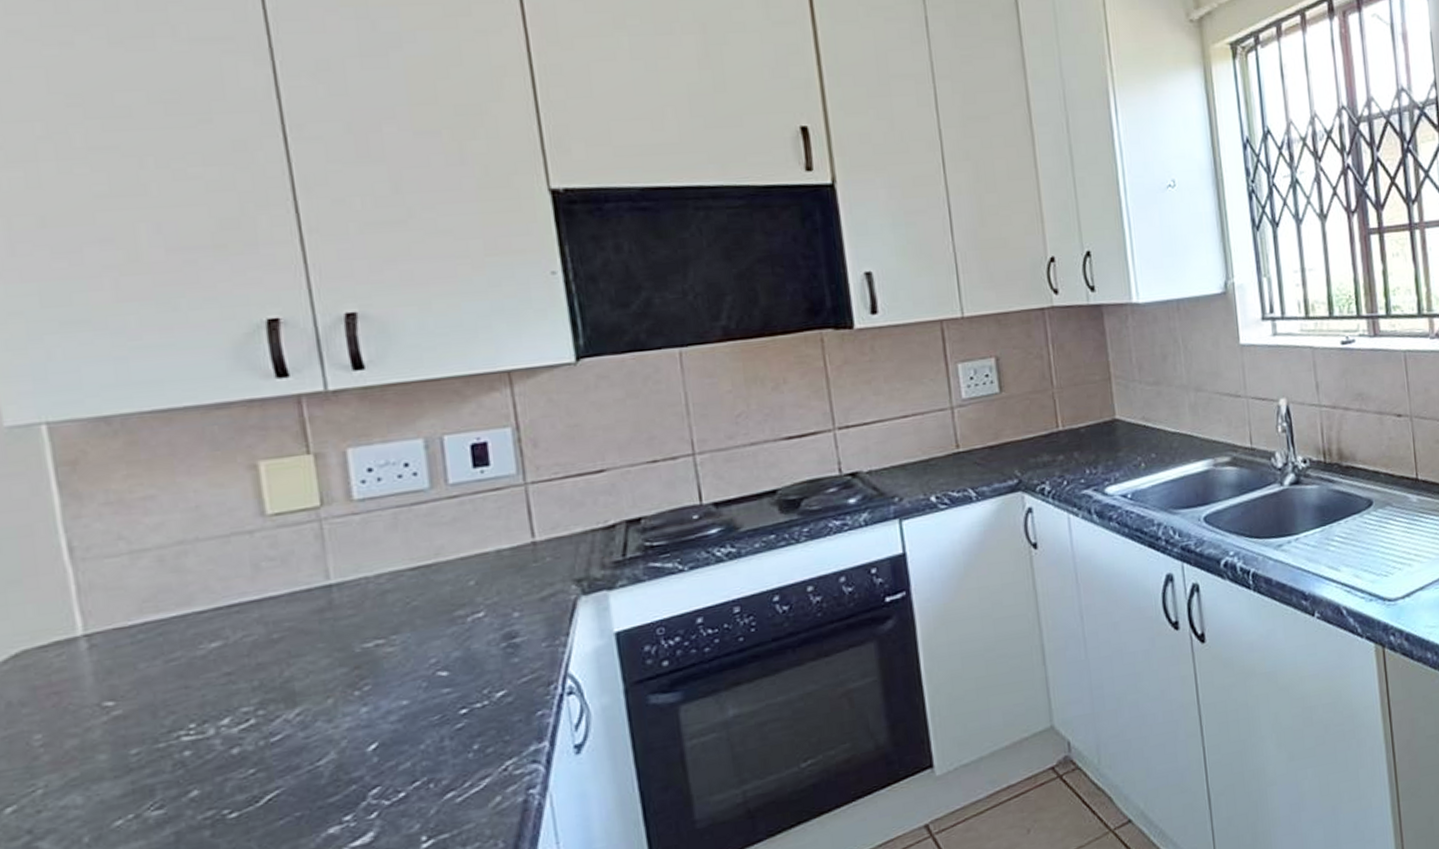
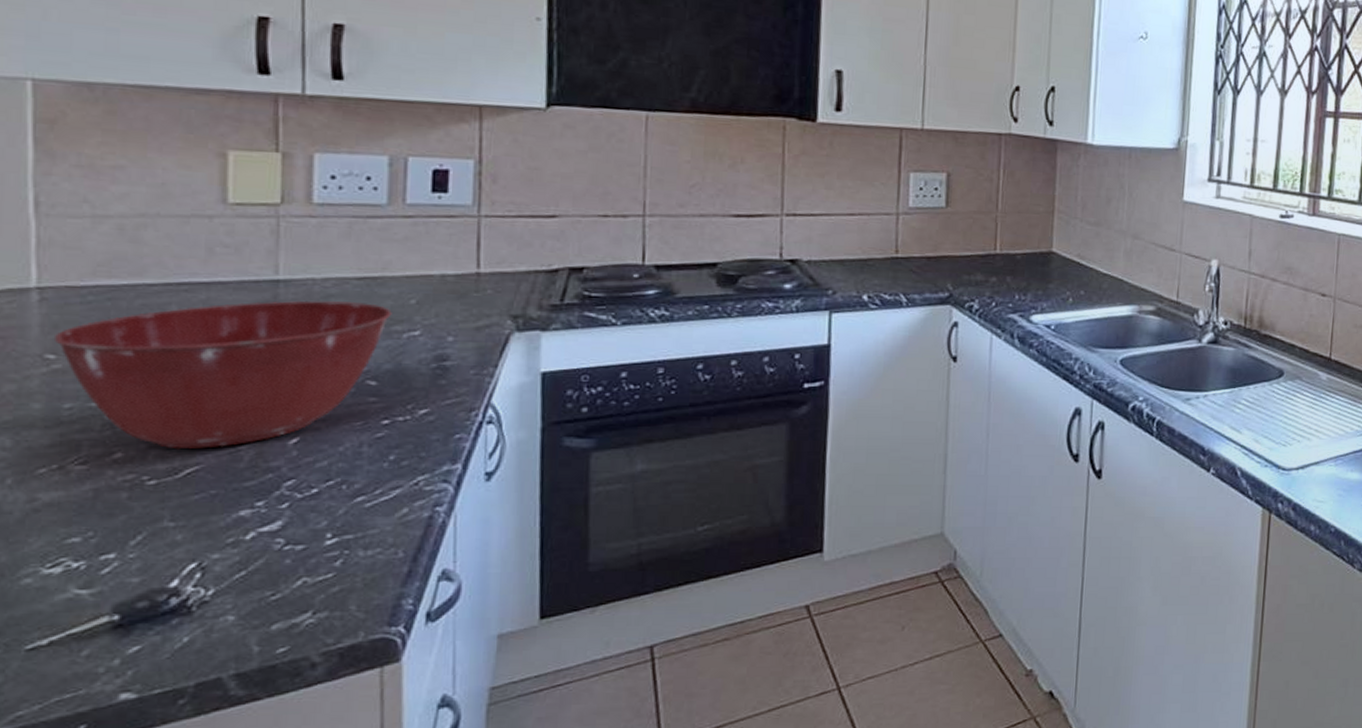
mixing bowl: none [109,592,453,777] -> present [53,301,392,448]

